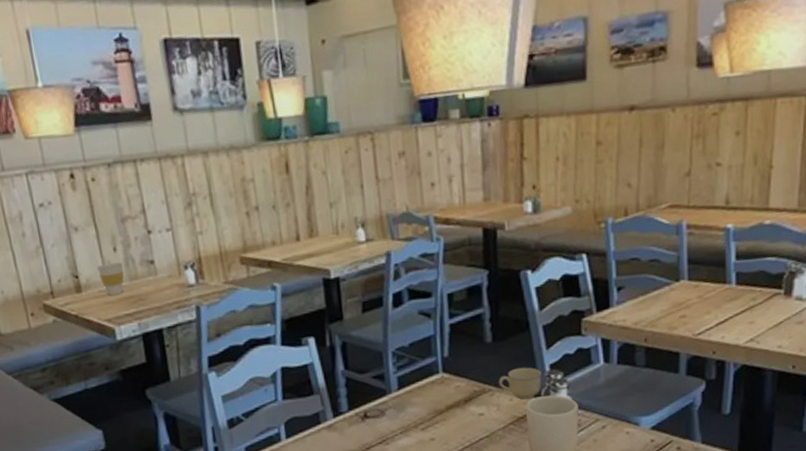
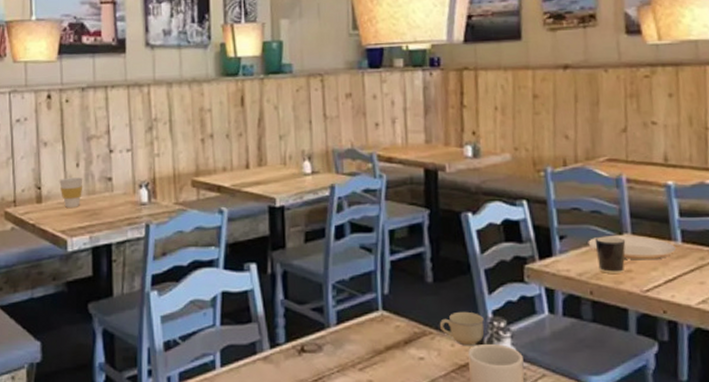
plate: none [645,281,731,305] -> present [588,235,677,260]
mug: none [652,283,682,321] -> present [594,236,626,275]

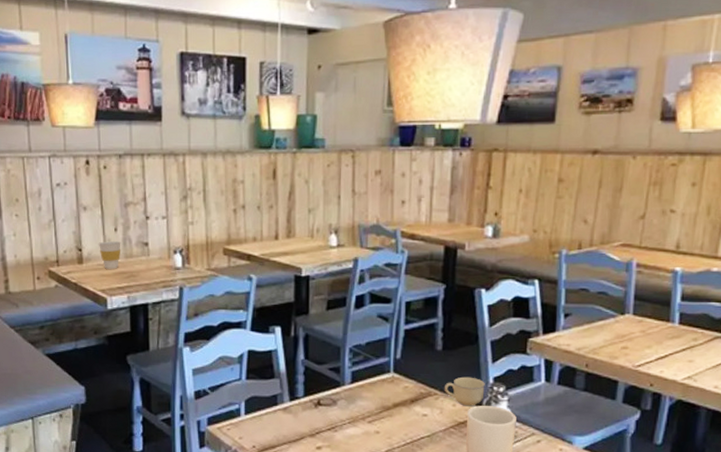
plate: present [588,235,677,260] -> none [590,315,673,339]
mug: present [594,236,626,275] -> none [597,315,626,351]

